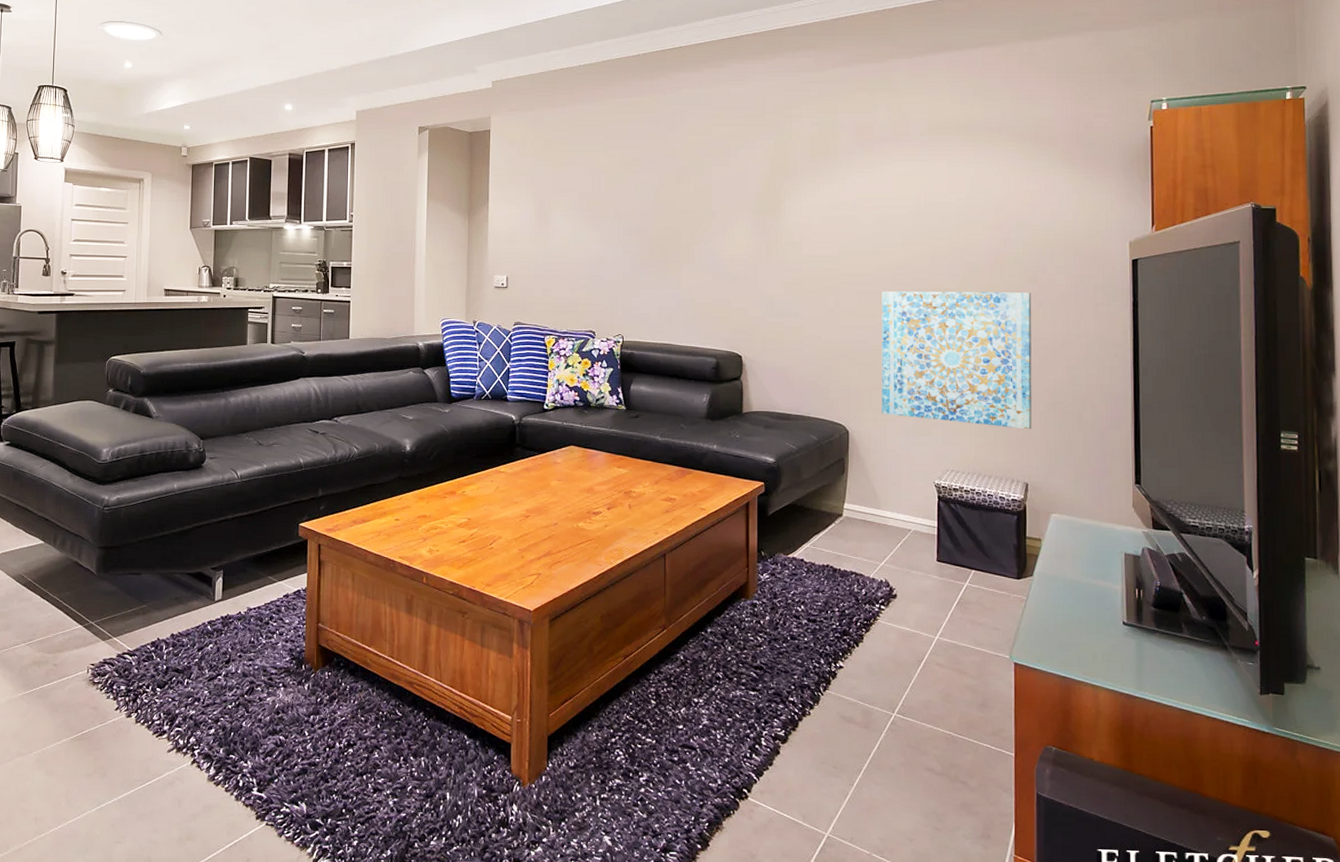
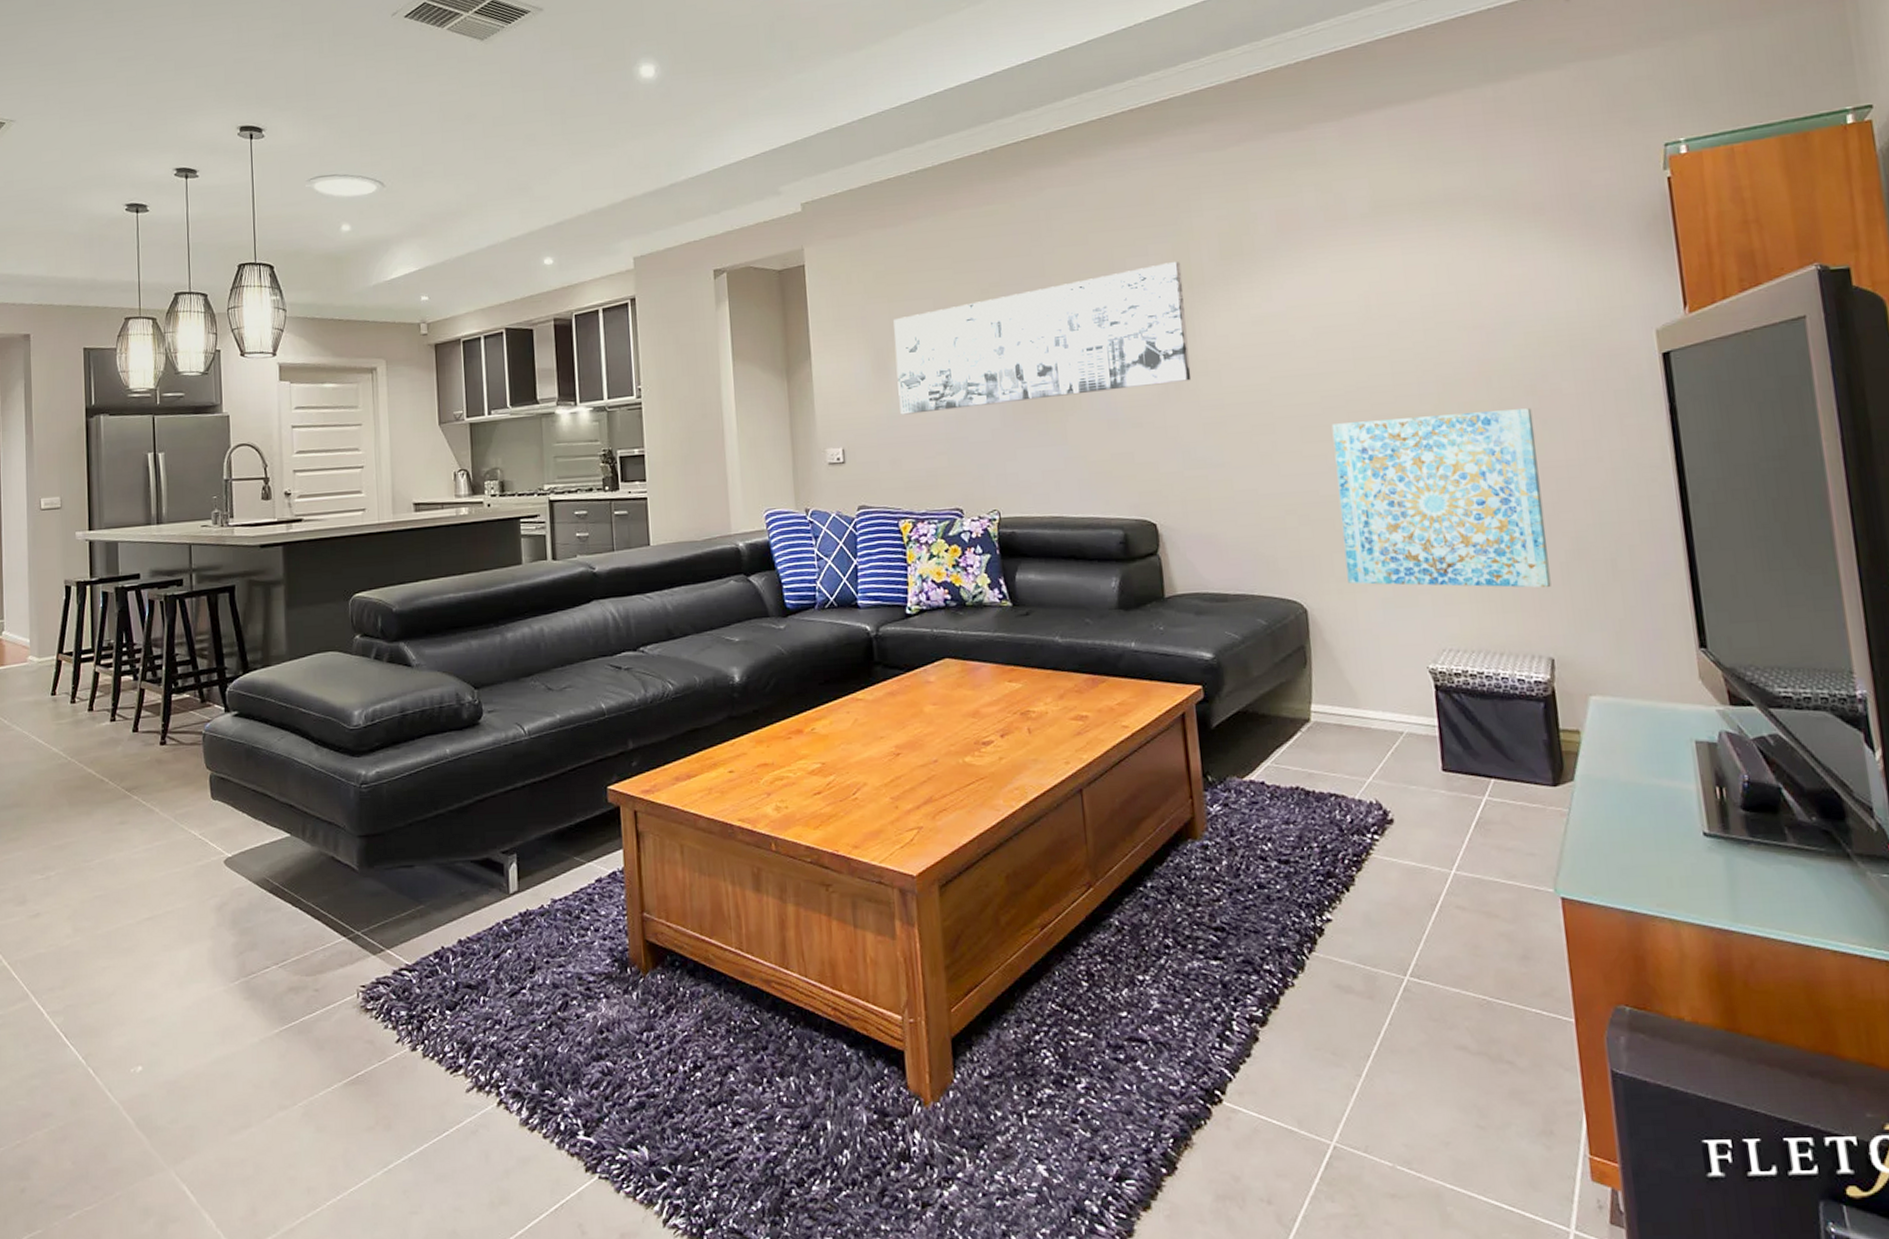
wall art: none [554,154,780,254] -> present [893,261,1192,415]

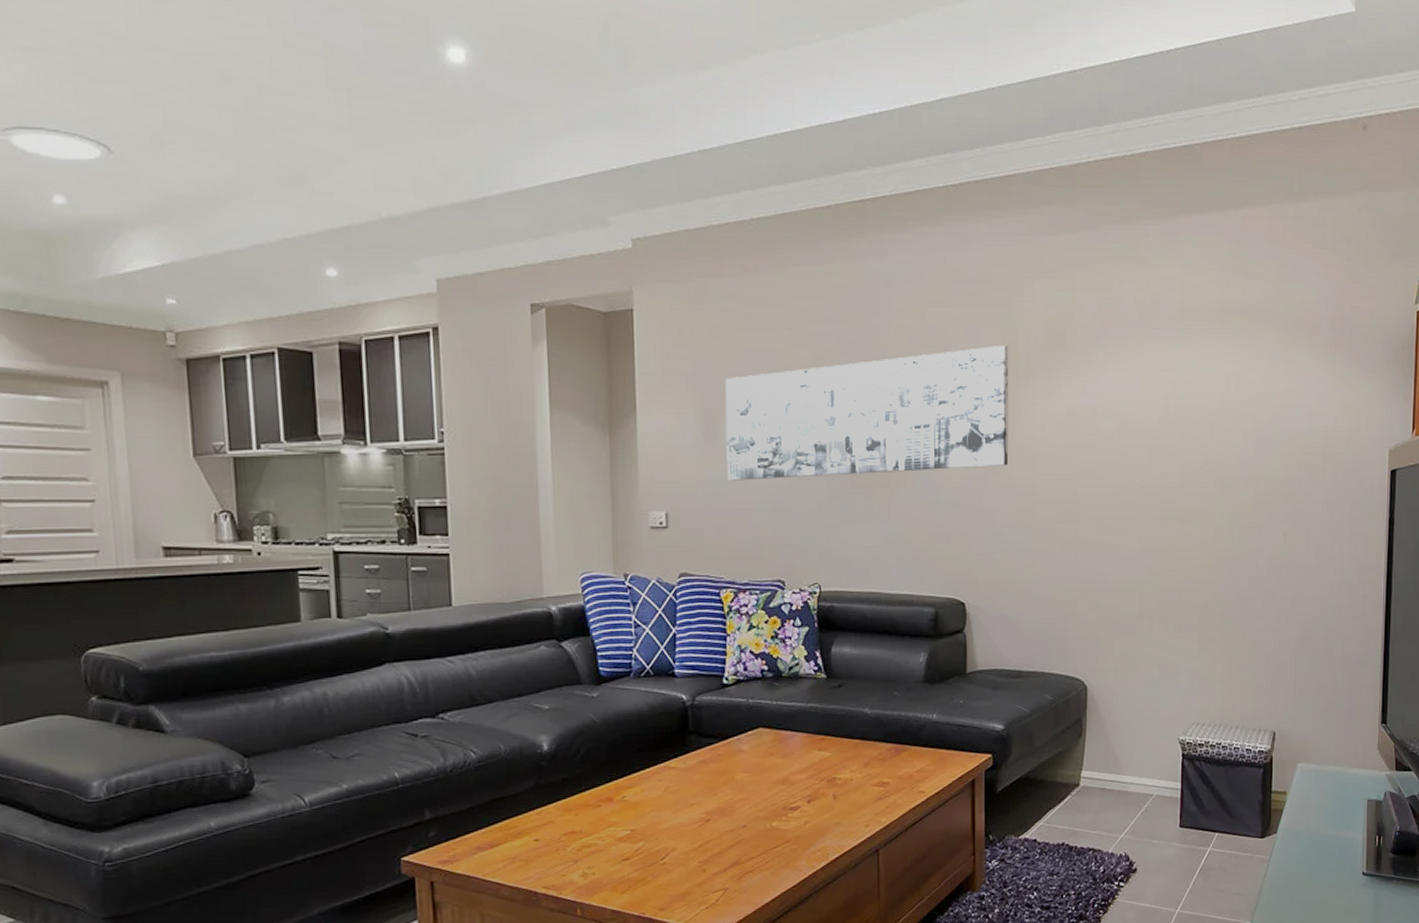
wall art: present [1331,408,1551,588] -> none [1123,512,1287,672]

